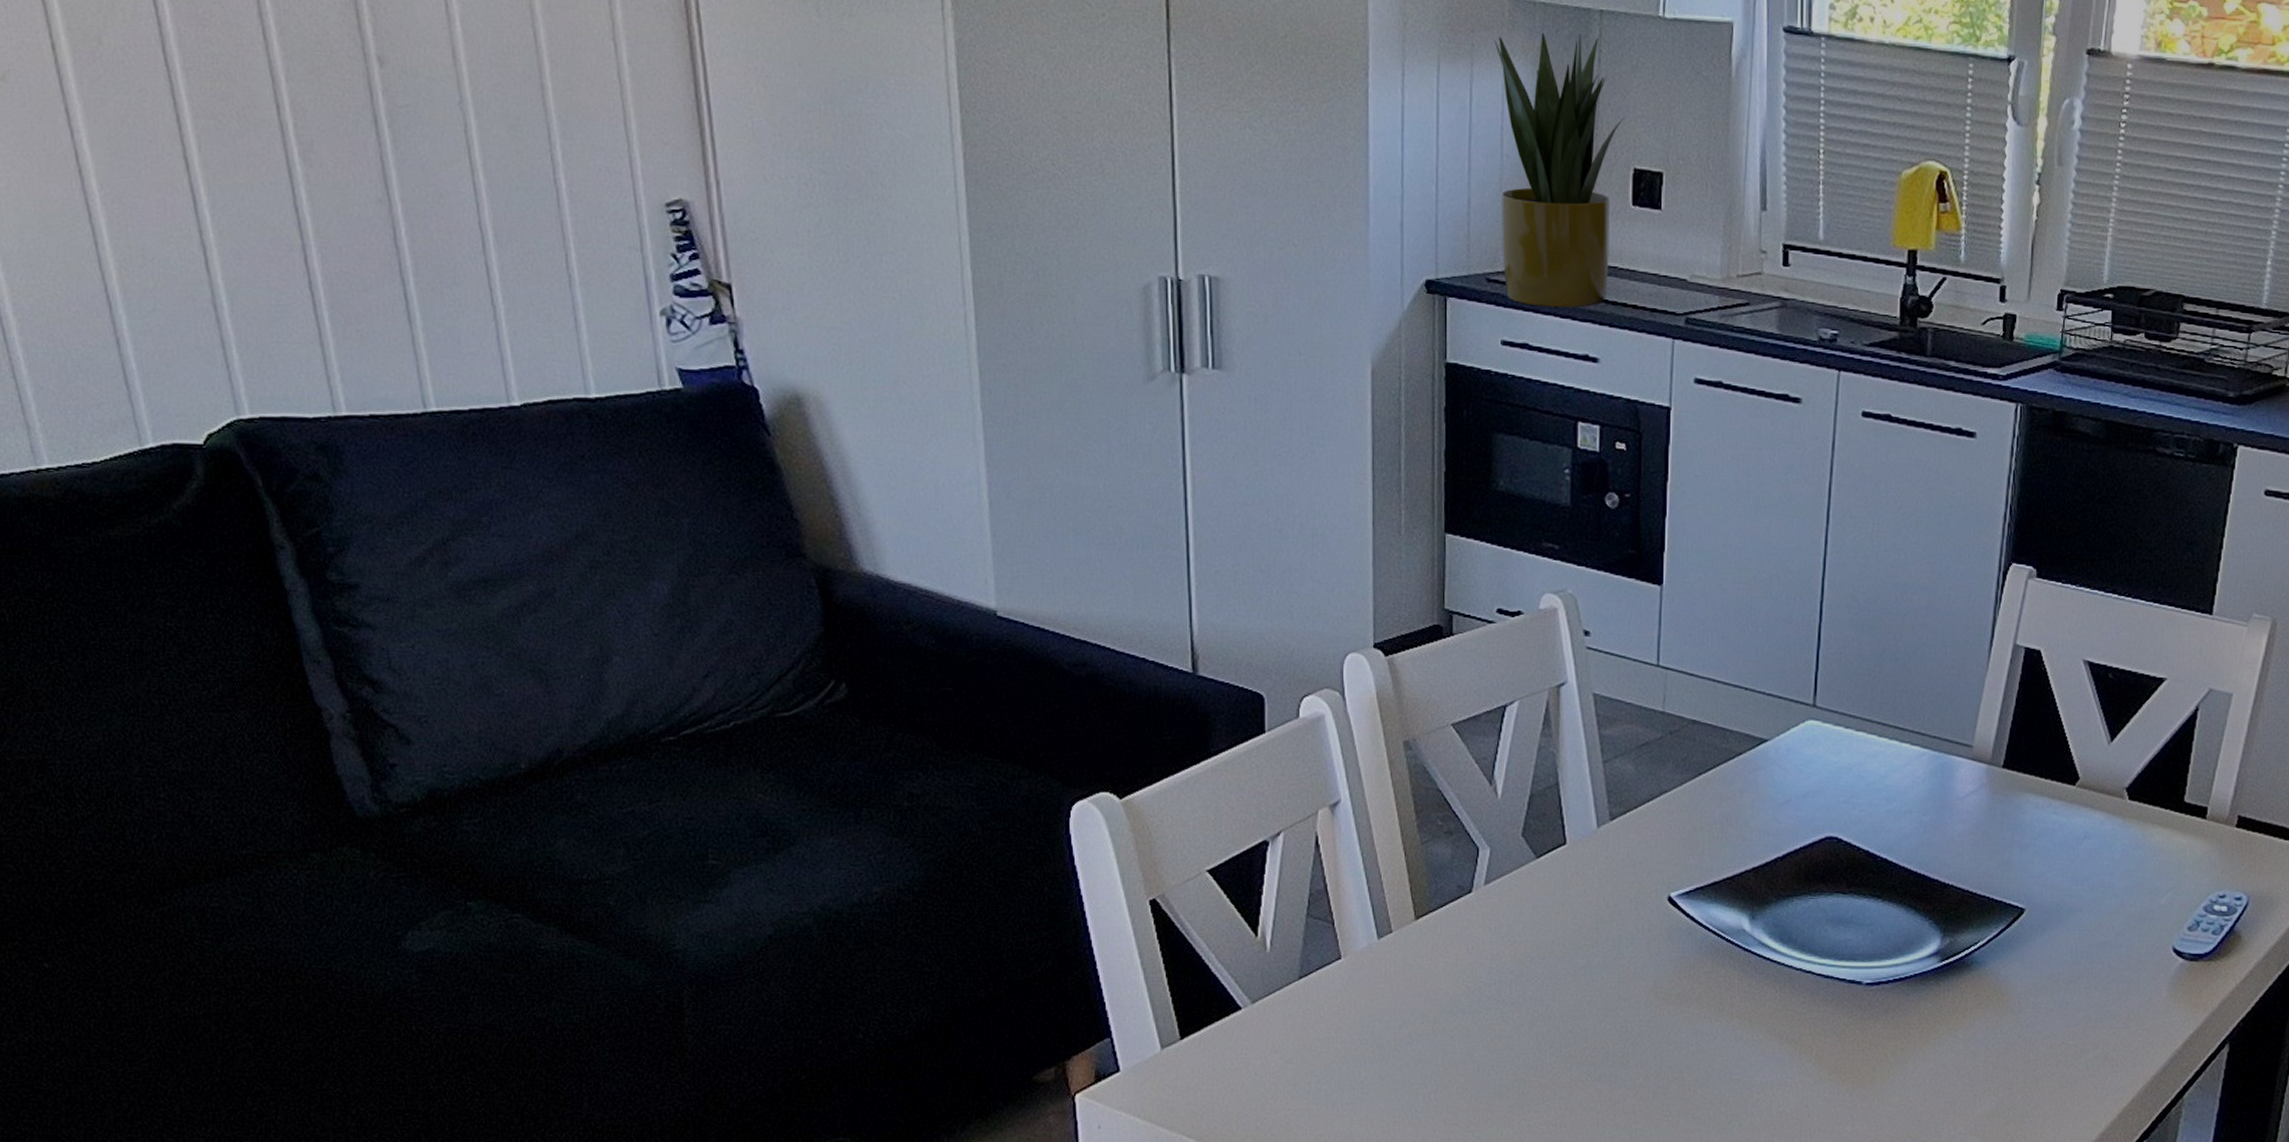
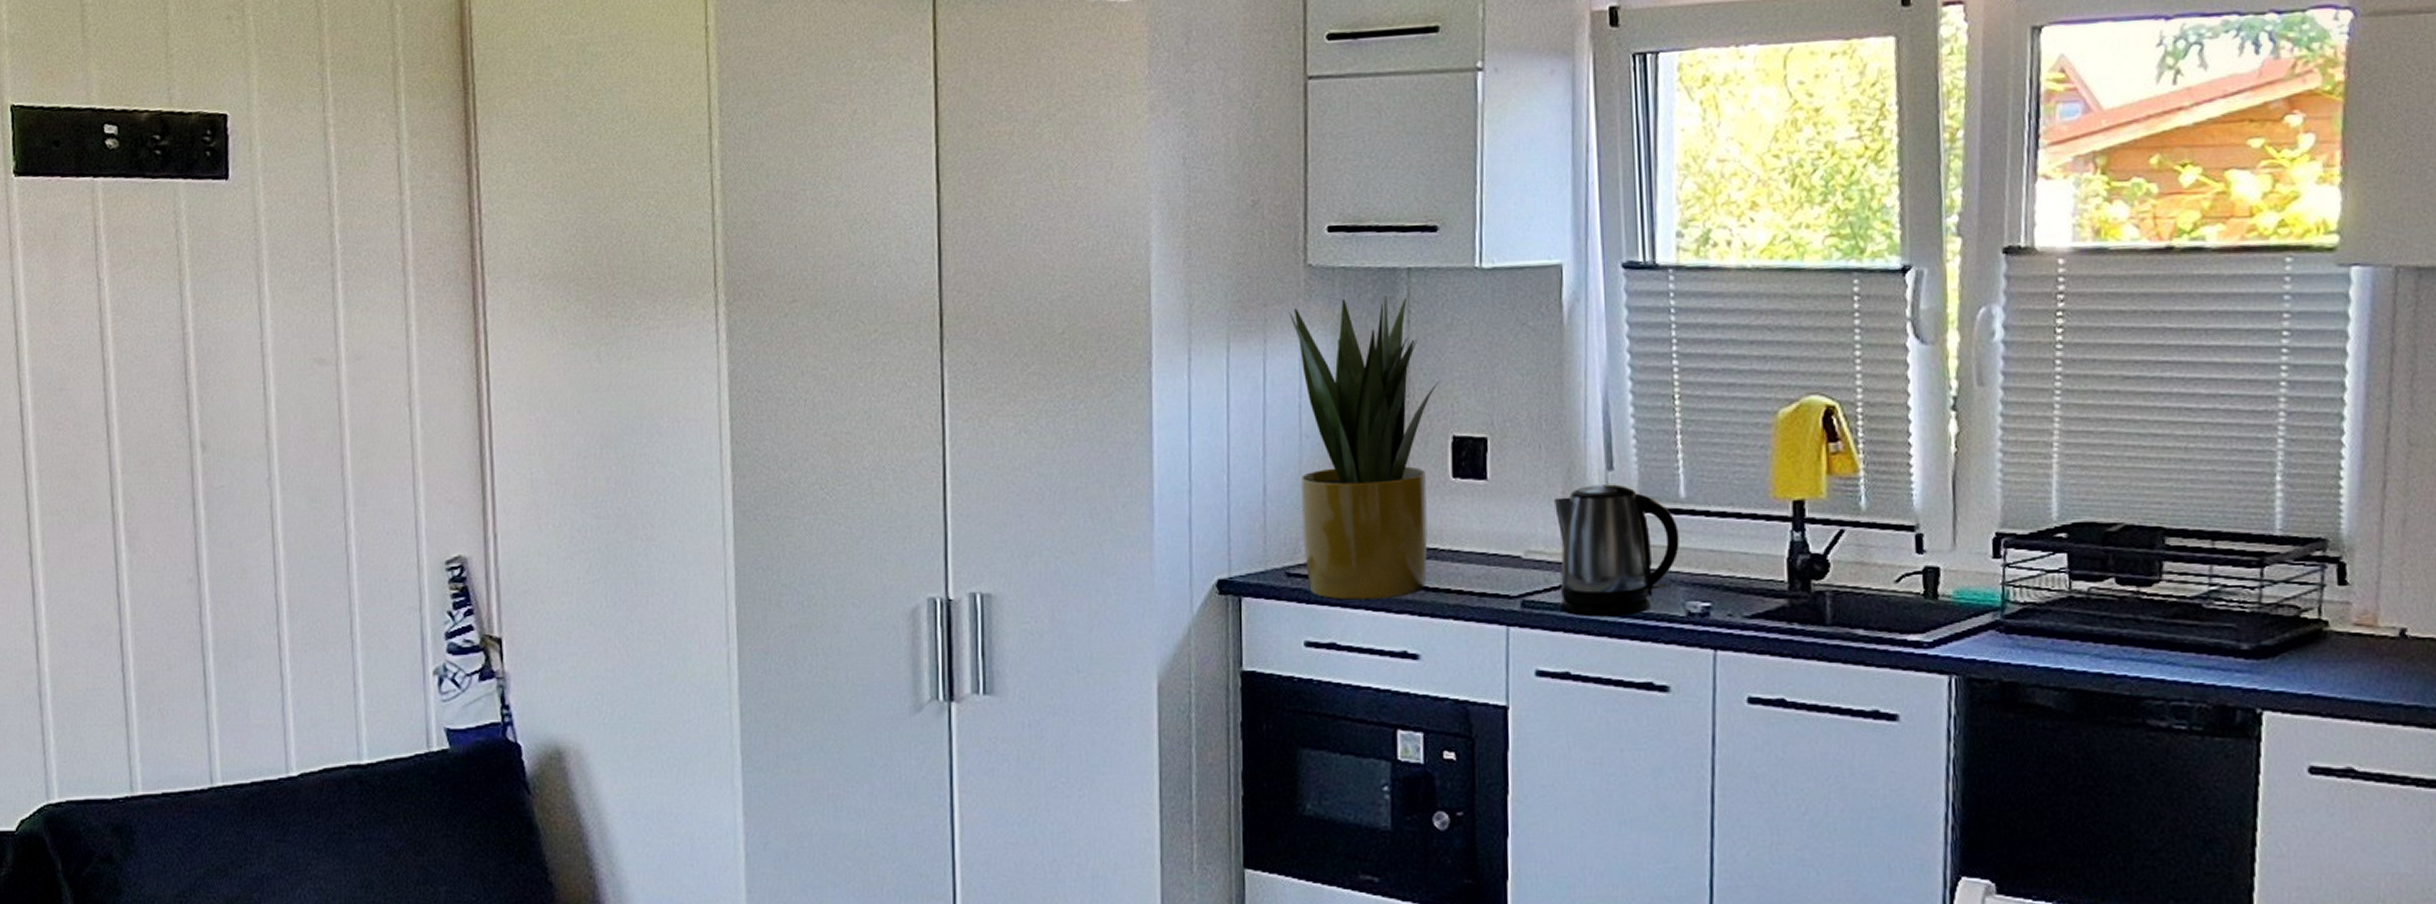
kettle: none [1717,222,1816,338] -> present [1555,484,1679,618]

